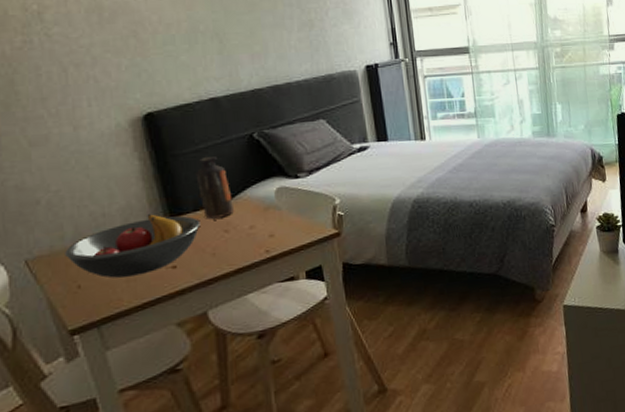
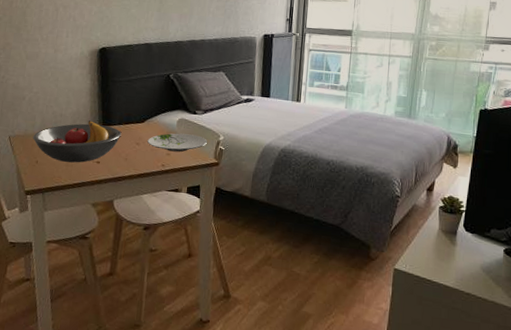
bottle: present [195,156,235,219] -> none [125,86,147,133]
plate: none [239,204,321,232] -> present [147,133,208,152]

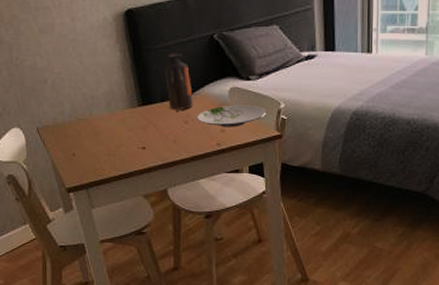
fruit bowl: present [33,120,122,163] -> none [64,100,166,151]
bottle: none [125,86,147,133] -> present [164,54,194,110]

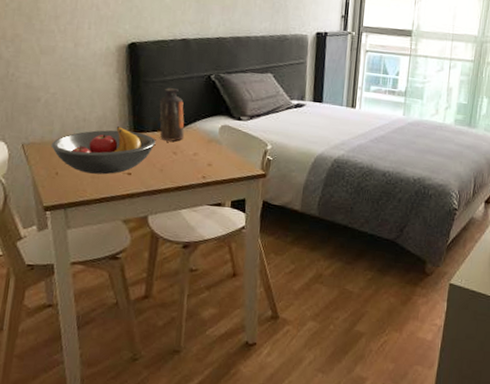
fruit bowl: none [64,100,166,151] -> present [51,126,156,175]
plate: present [197,105,267,127] -> none [185,141,254,163]

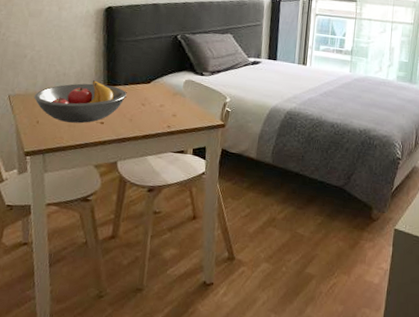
bottle: present [159,88,185,141] -> none [130,46,153,94]

